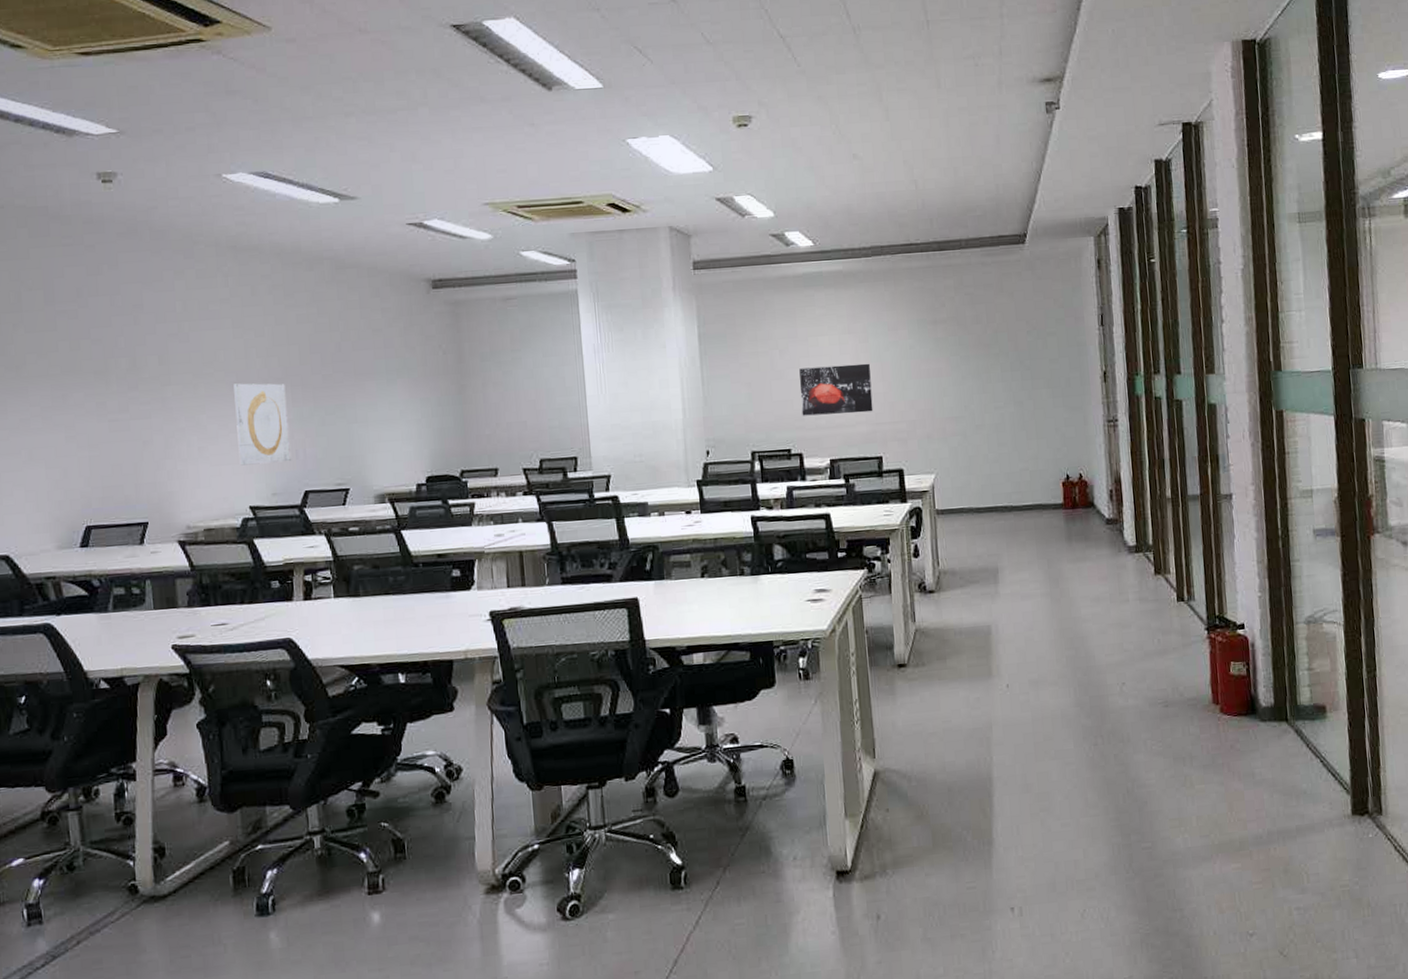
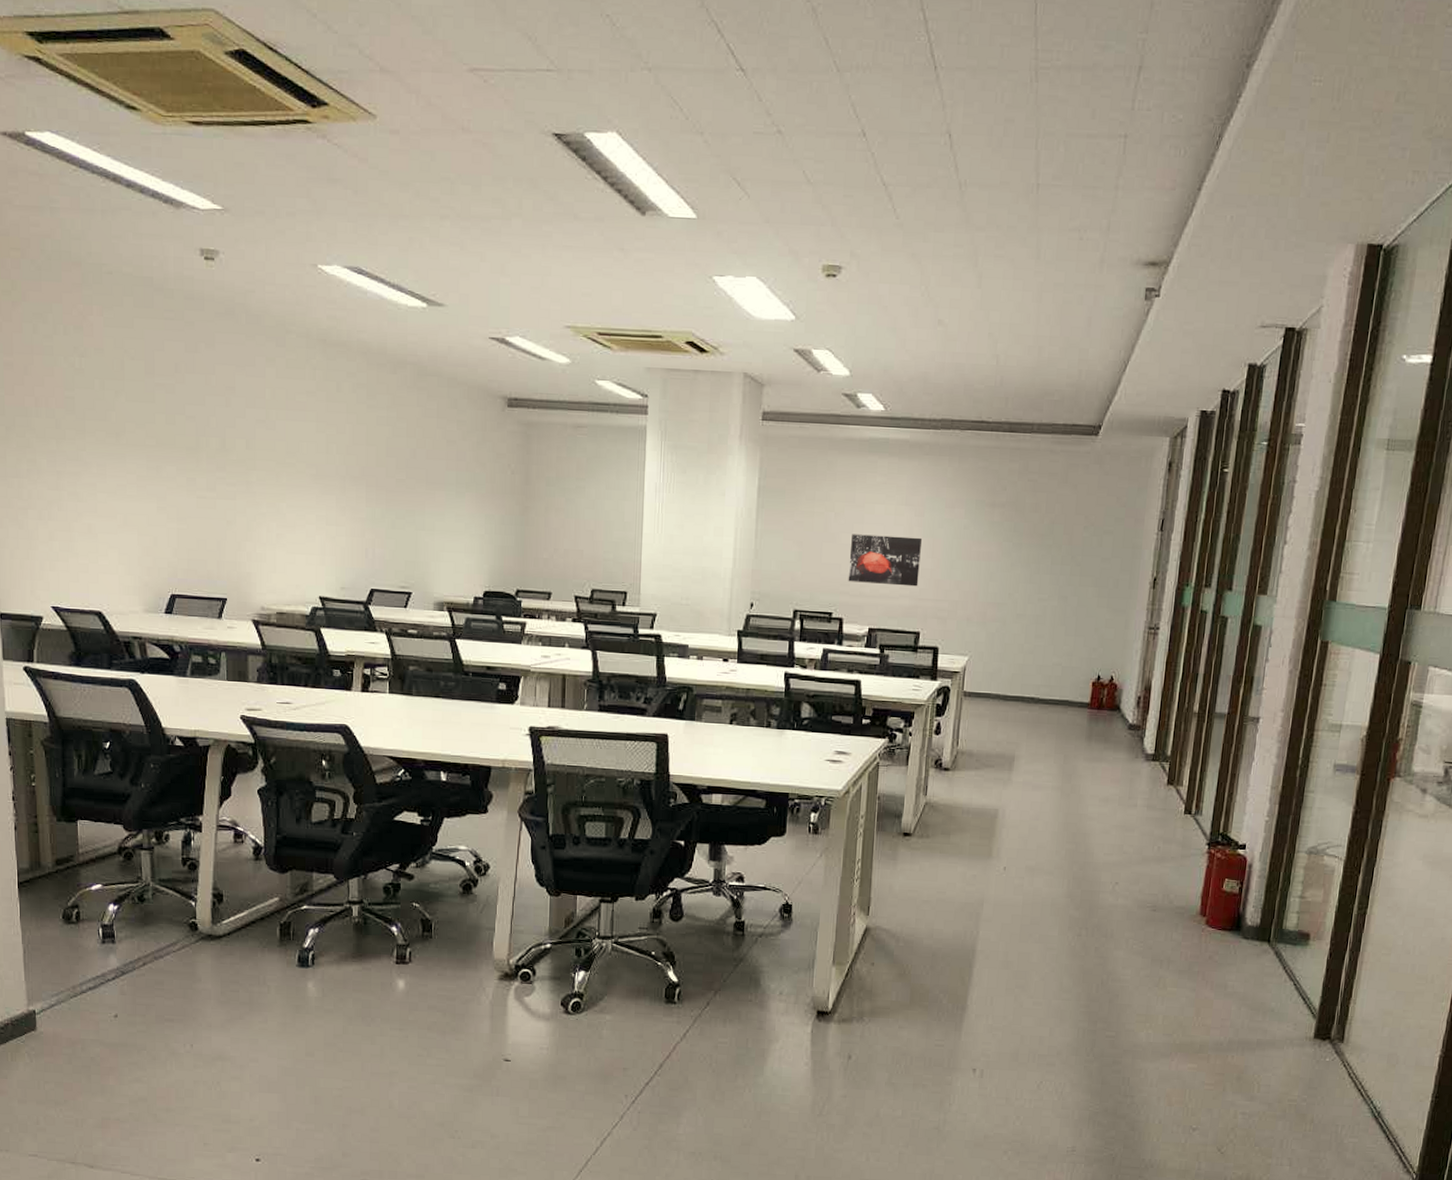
wall art: present [234,383,292,466] -> none [313,477,362,559]

